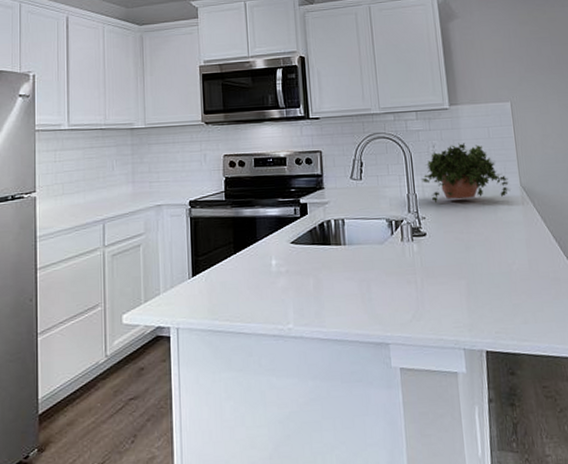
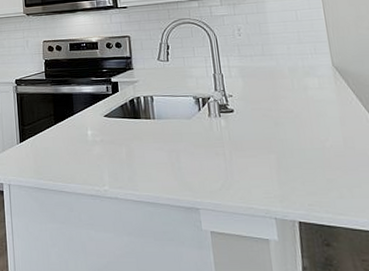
potted plant: present [420,143,511,202] -> none [226,26,322,82]

